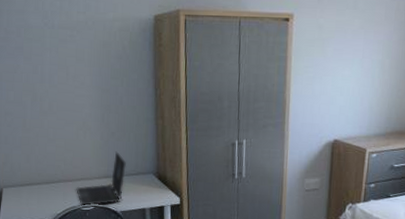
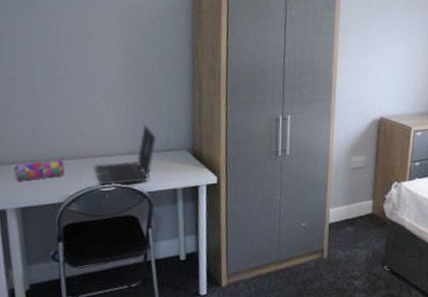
pencil case: none [14,181,52,202] -> present [14,157,64,182]

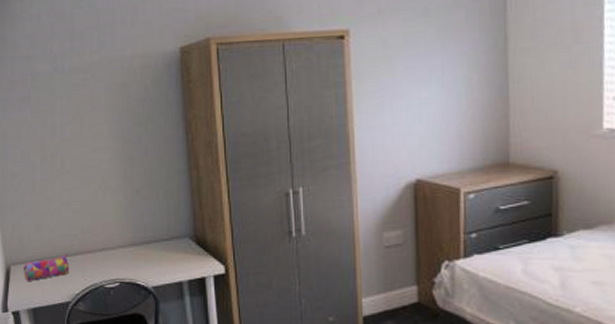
laptop computer: present [94,125,156,186] -> none [97,213,156,282]

